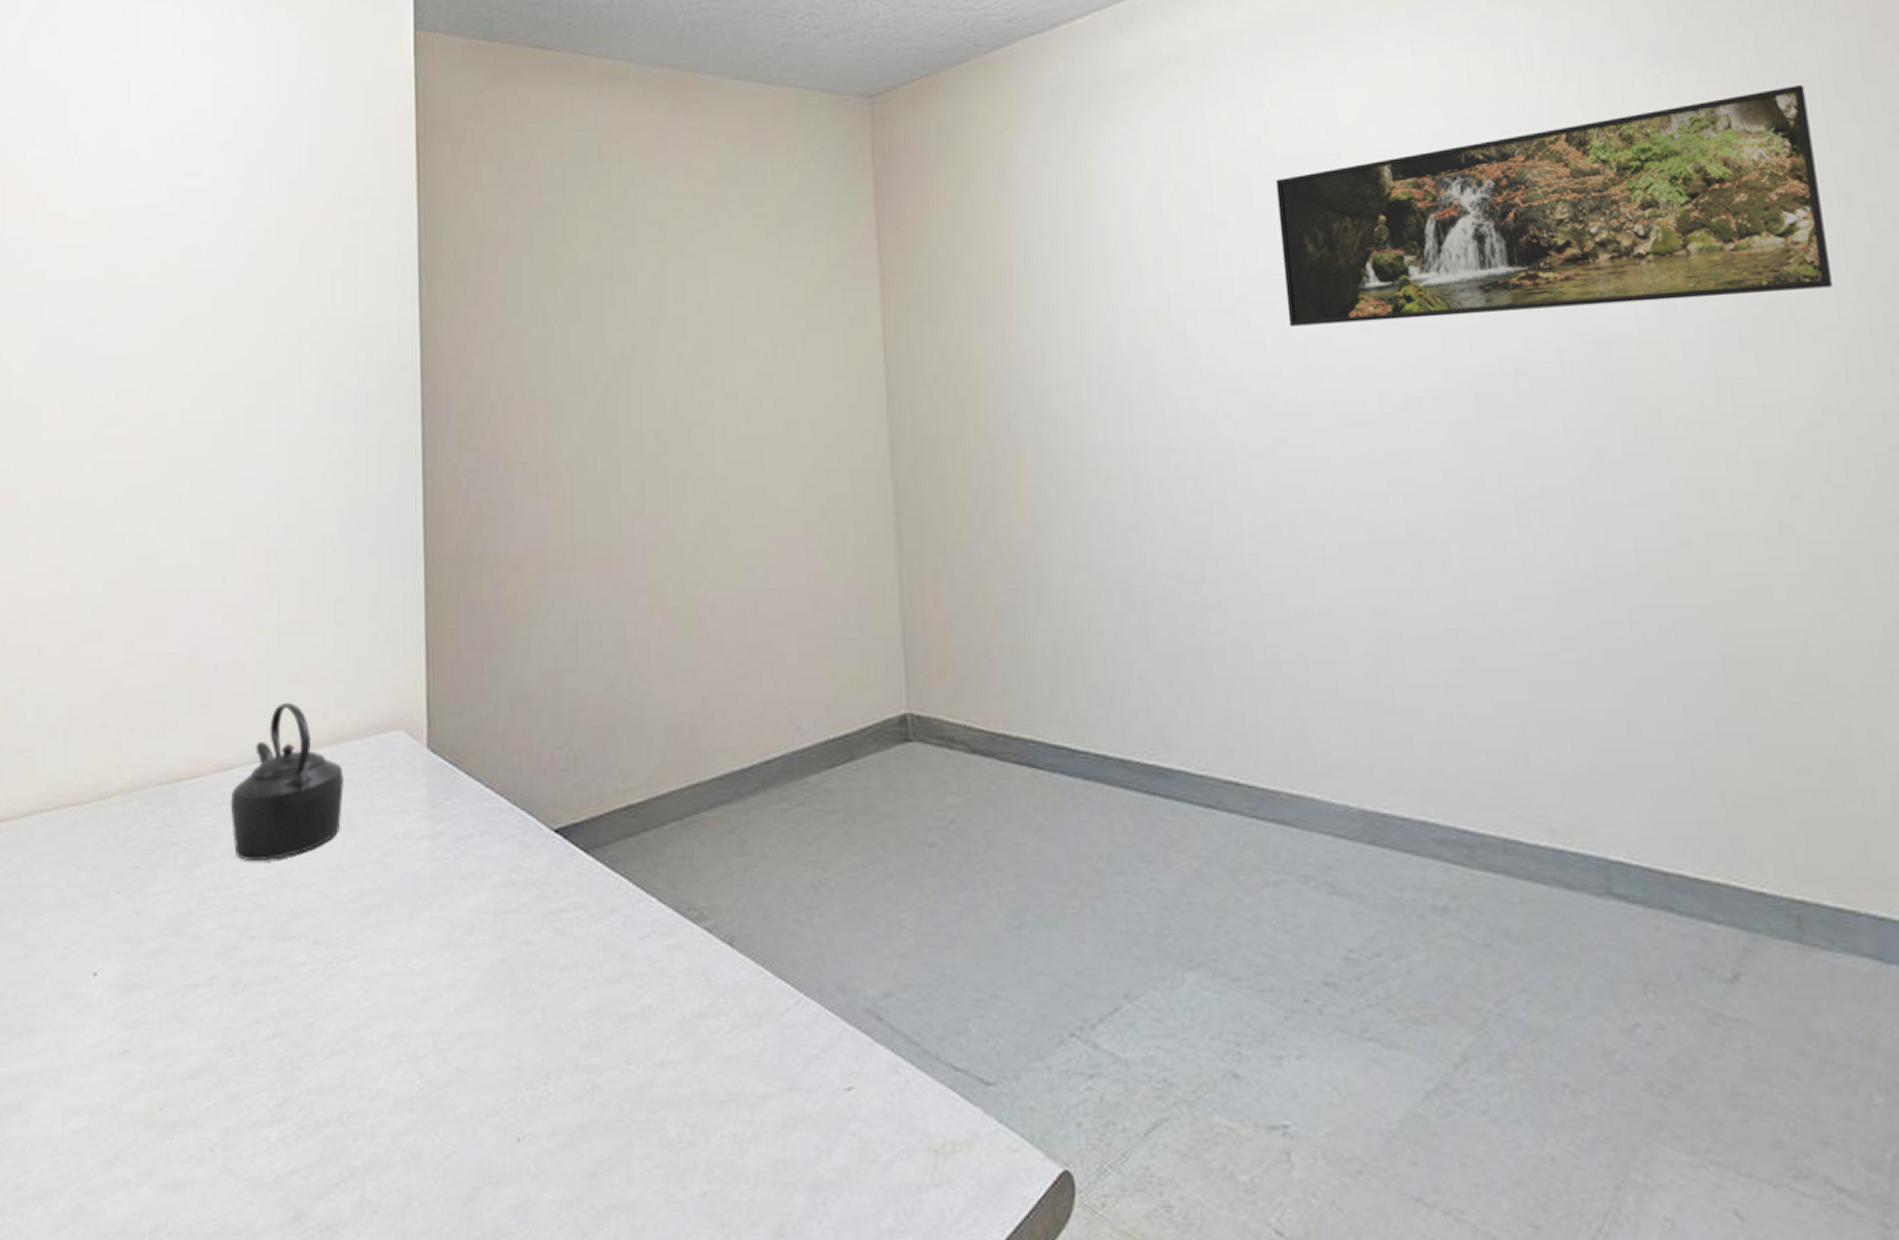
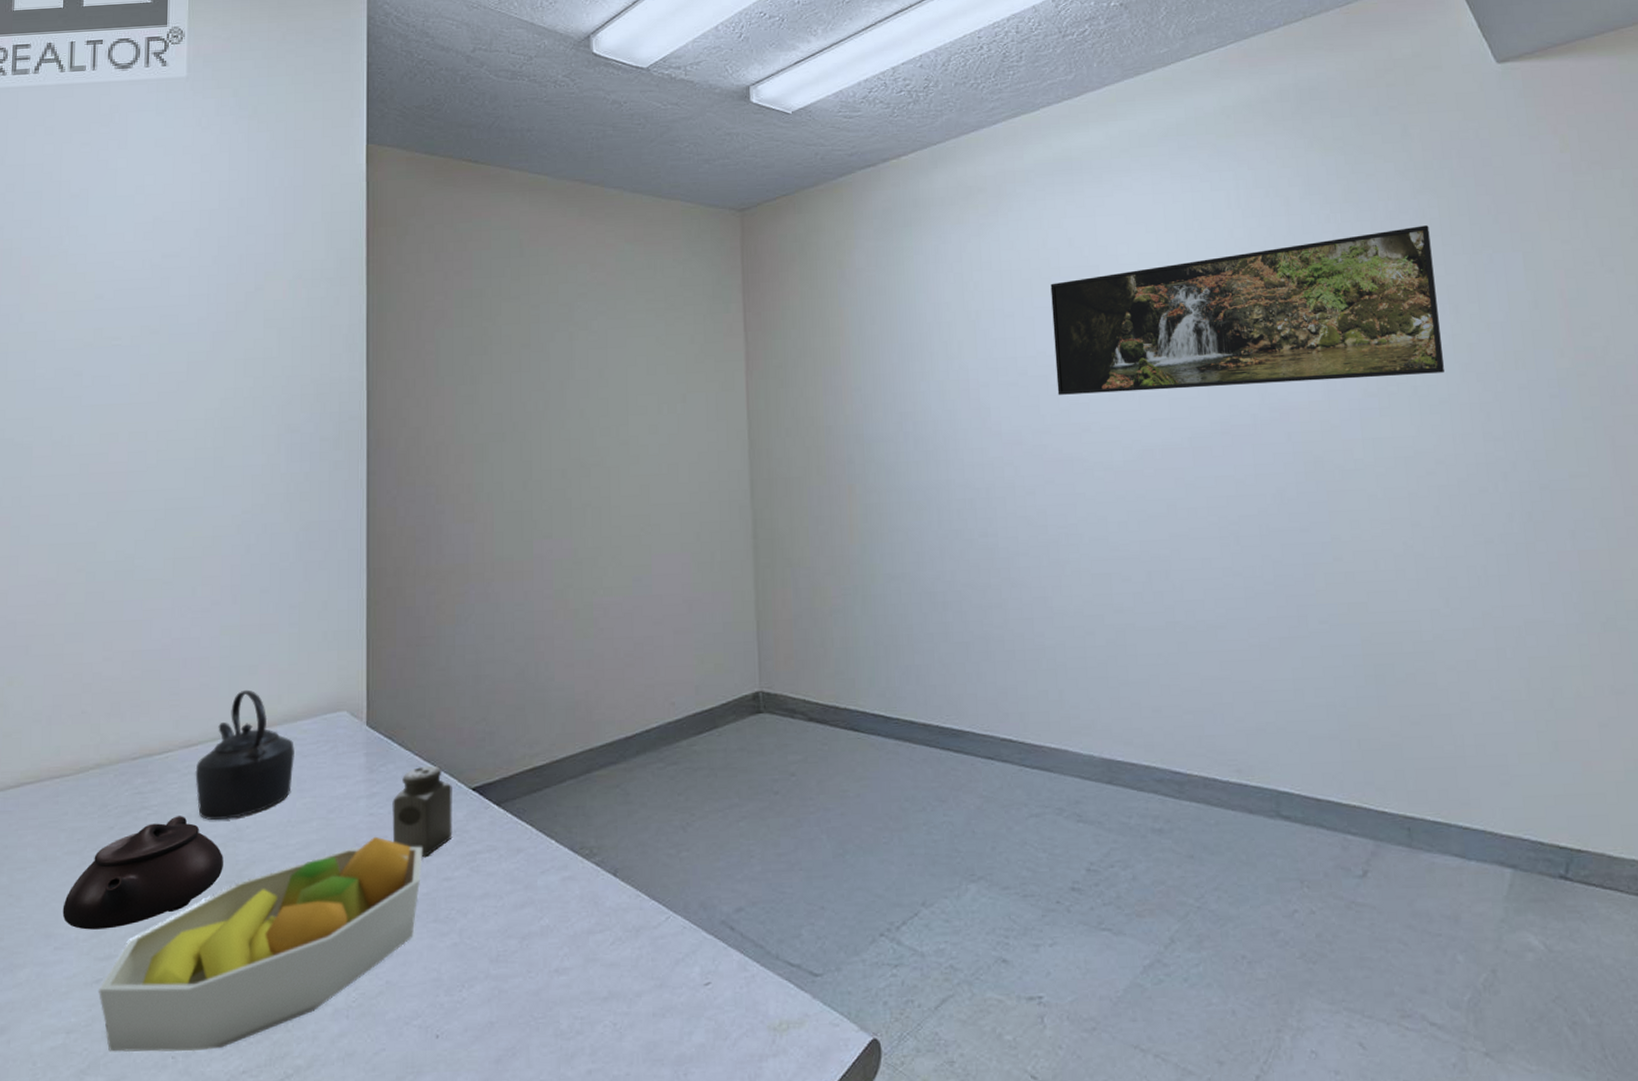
teapot: none [84,855,264,990] -> present [62,816,223,930]
fruit bowl: none [126,886,497,1144] -> present [99,836,422,1053]
salt shaker: none [459,799,532,914] -> present [392,765,453,857]

